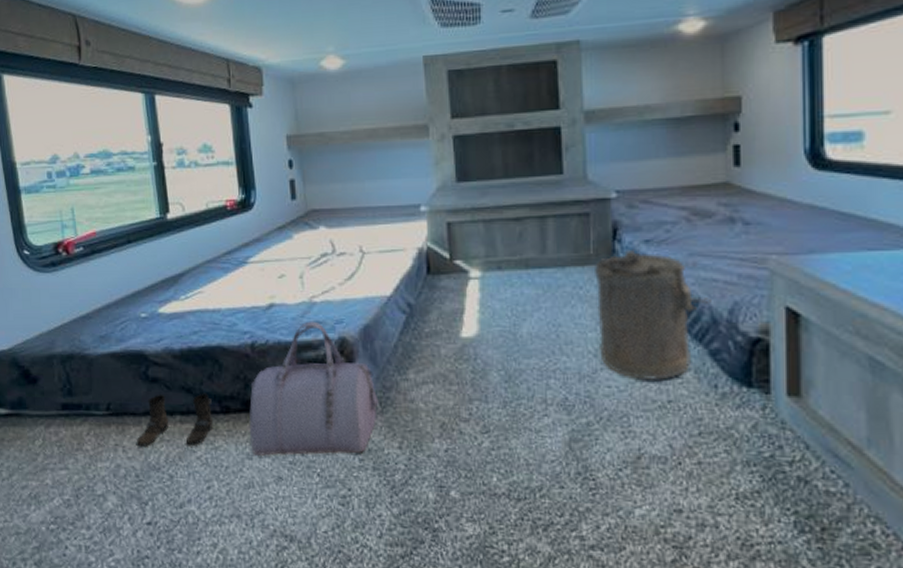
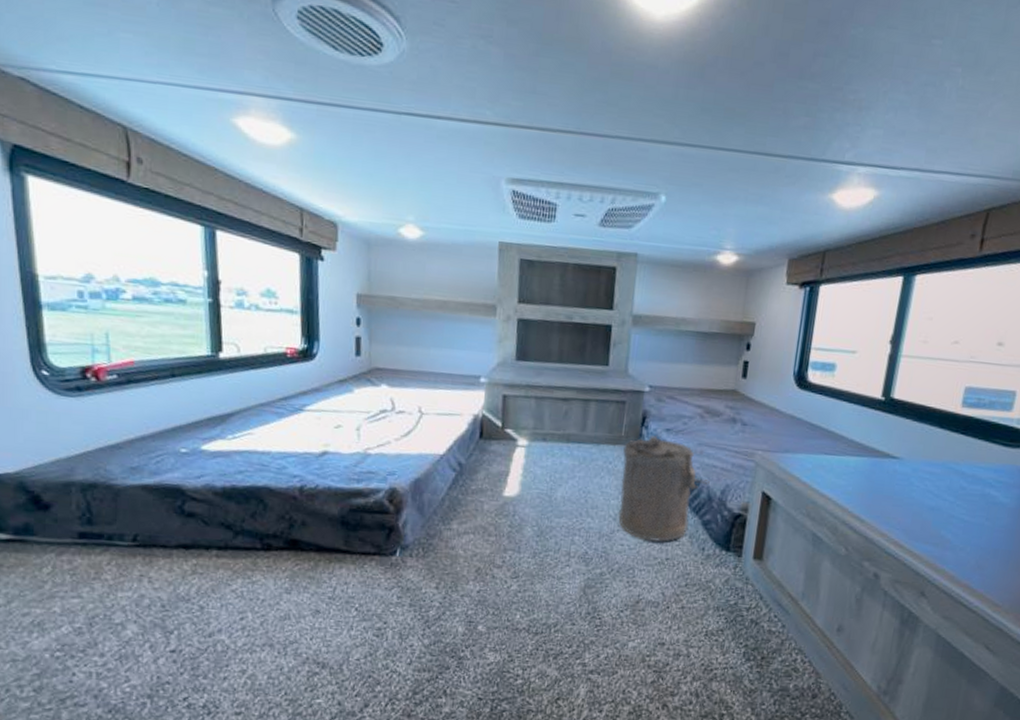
boots: present [136,393,214,448] -> none [164,528,253,580]
duffel bag: present [248,321,379,456] -> none [290,470,422,592]

